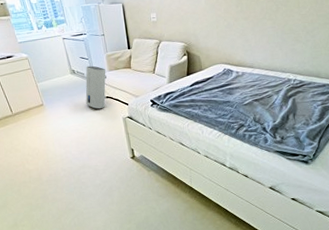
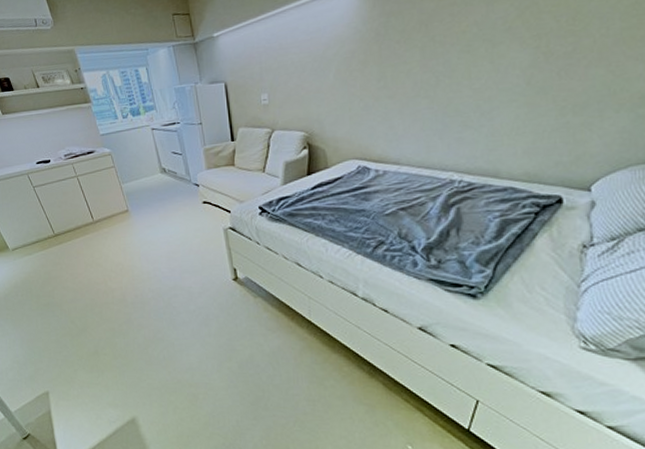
water heater: present [85,65,107,109] -> none [178,162,205,218]

